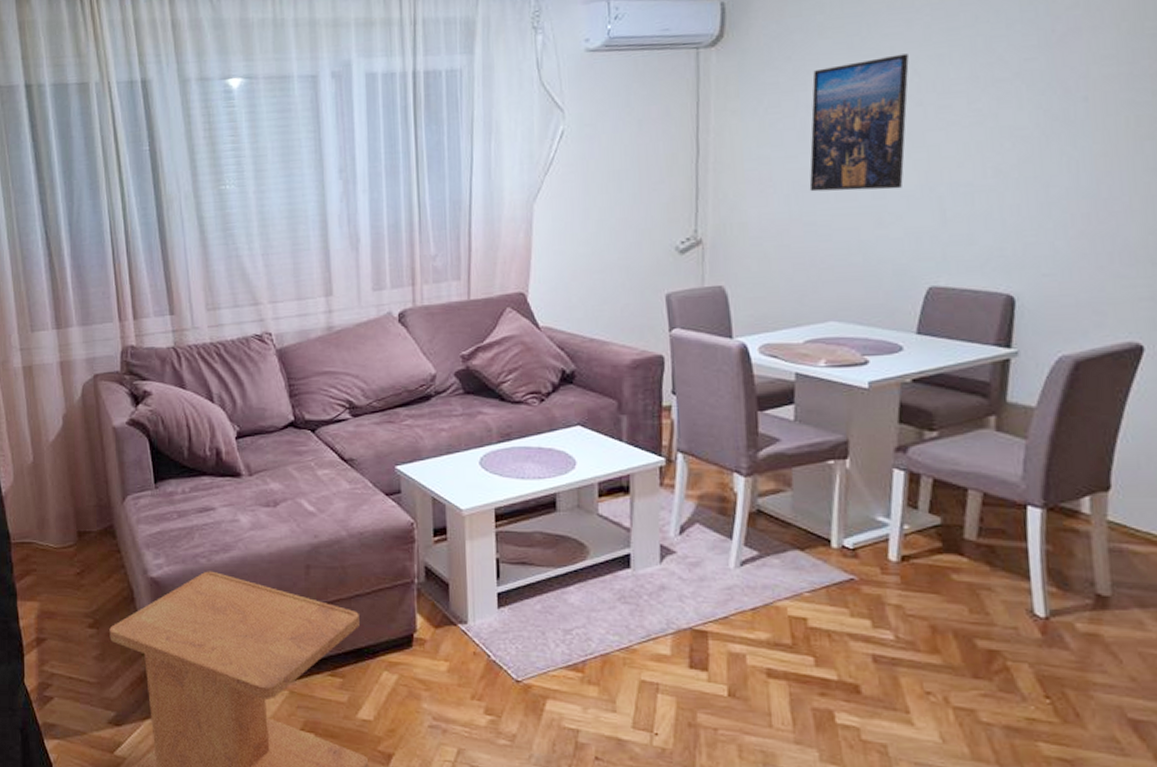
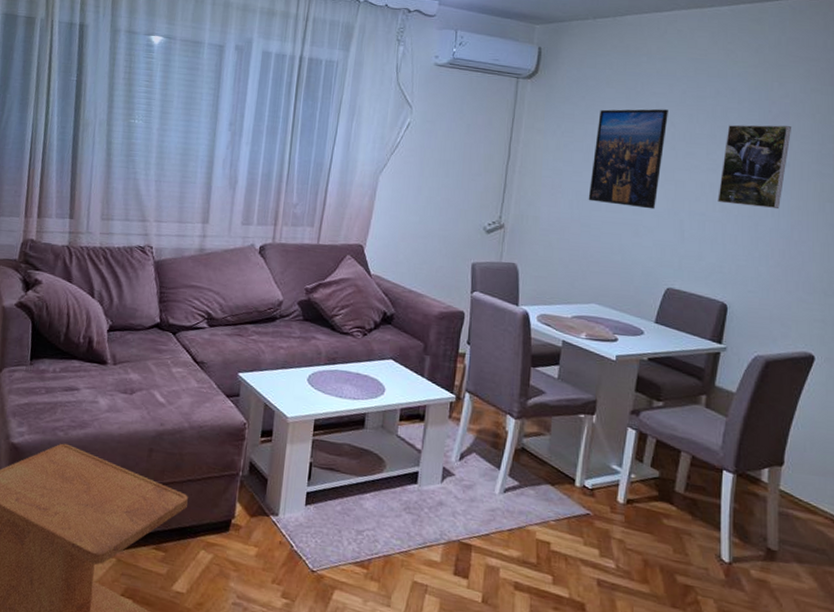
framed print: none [988,46,1087,166] -> present [718,124,791,210]

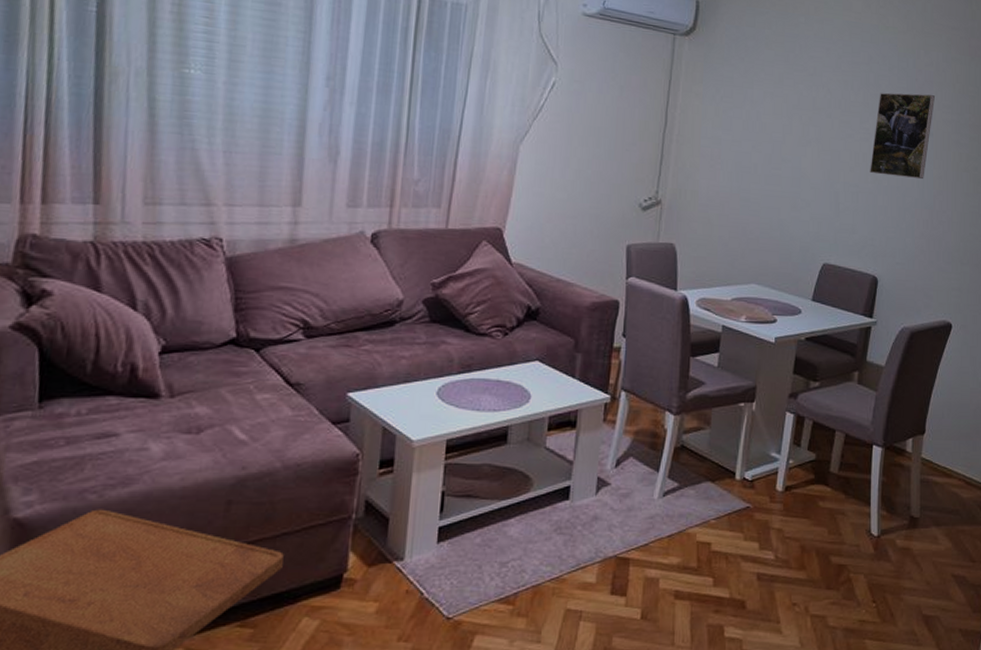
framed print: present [588,109,668,210] -> none [747,73,825,181]

